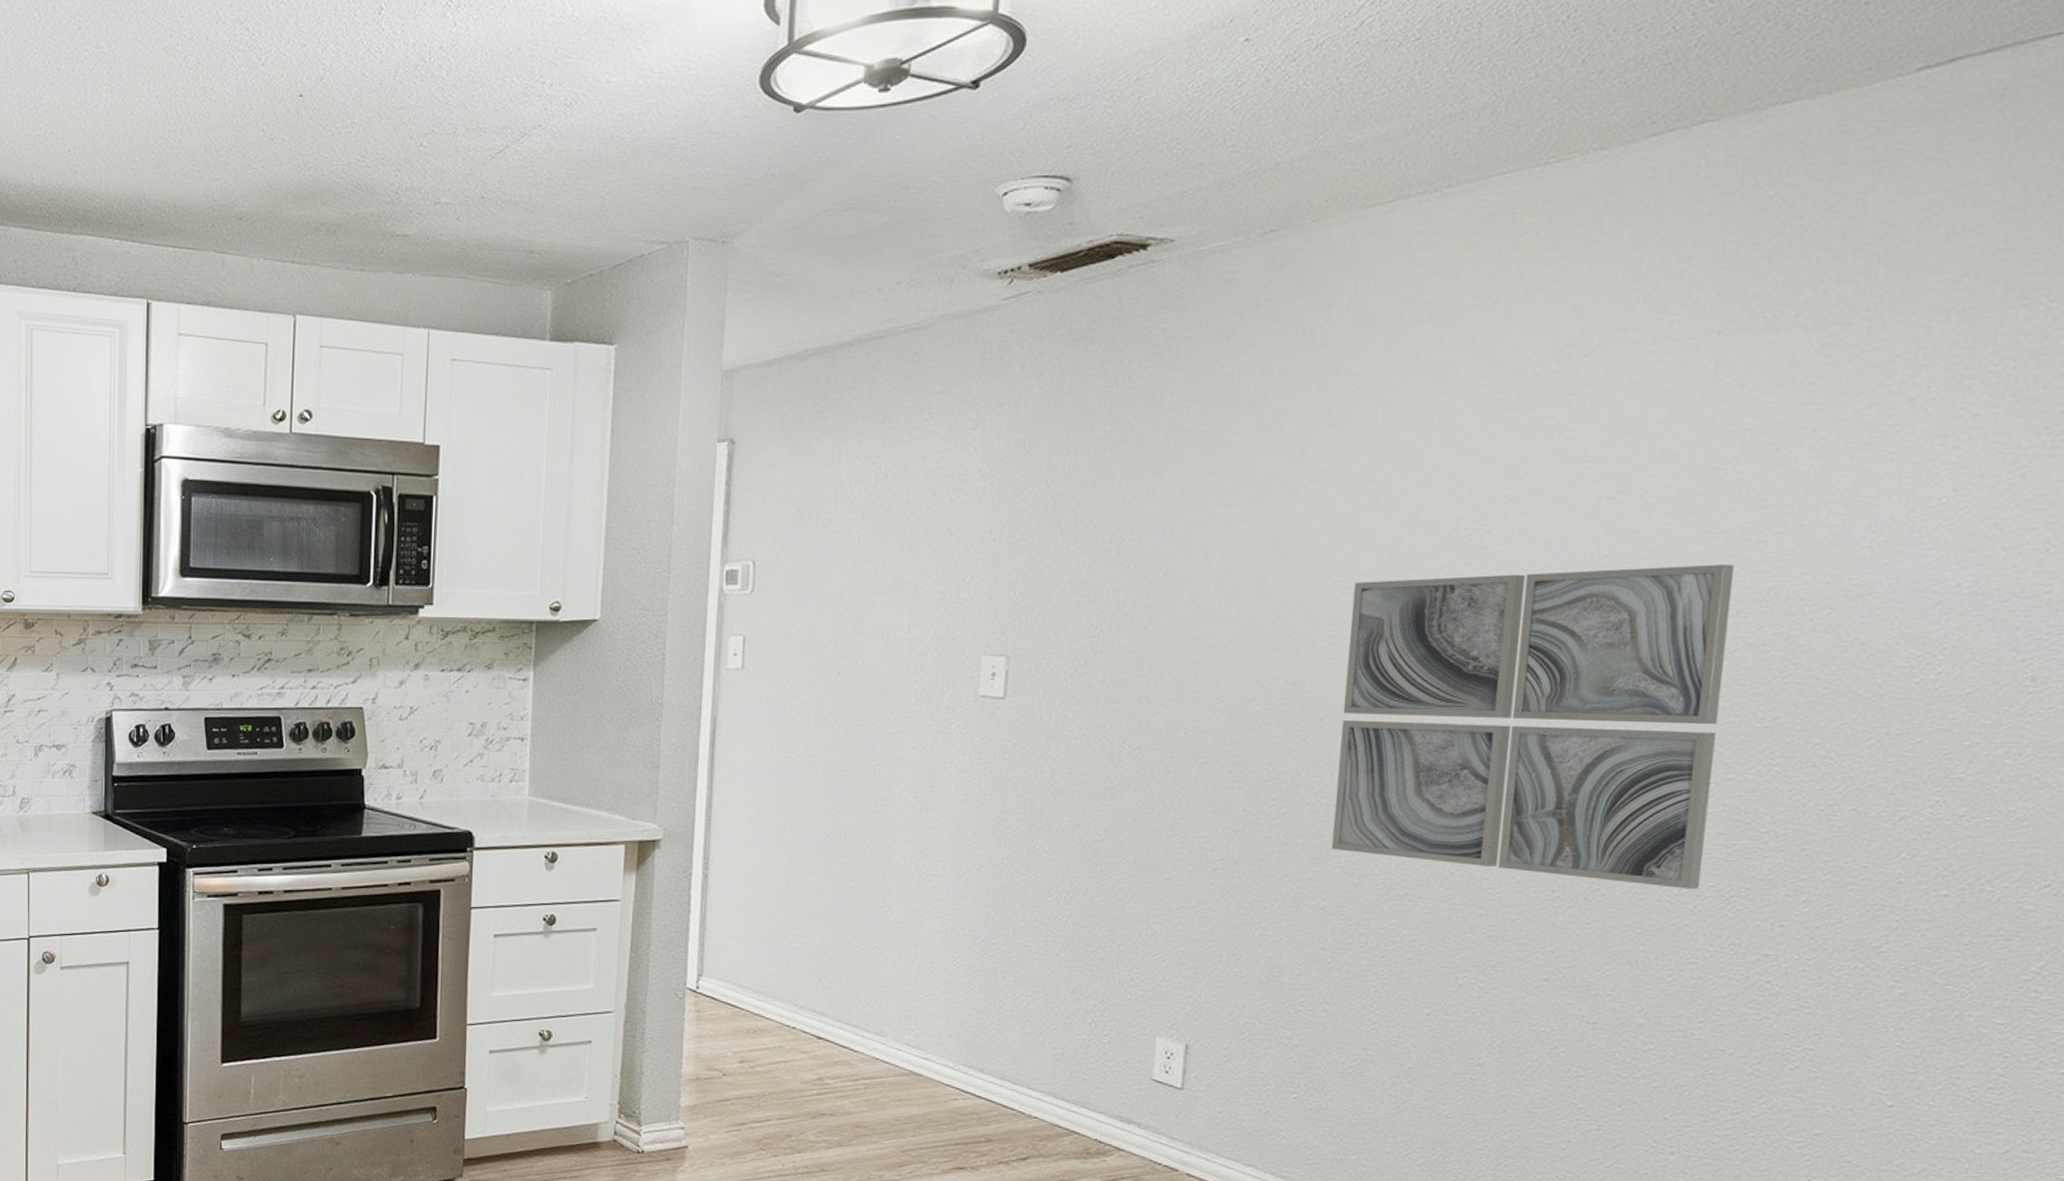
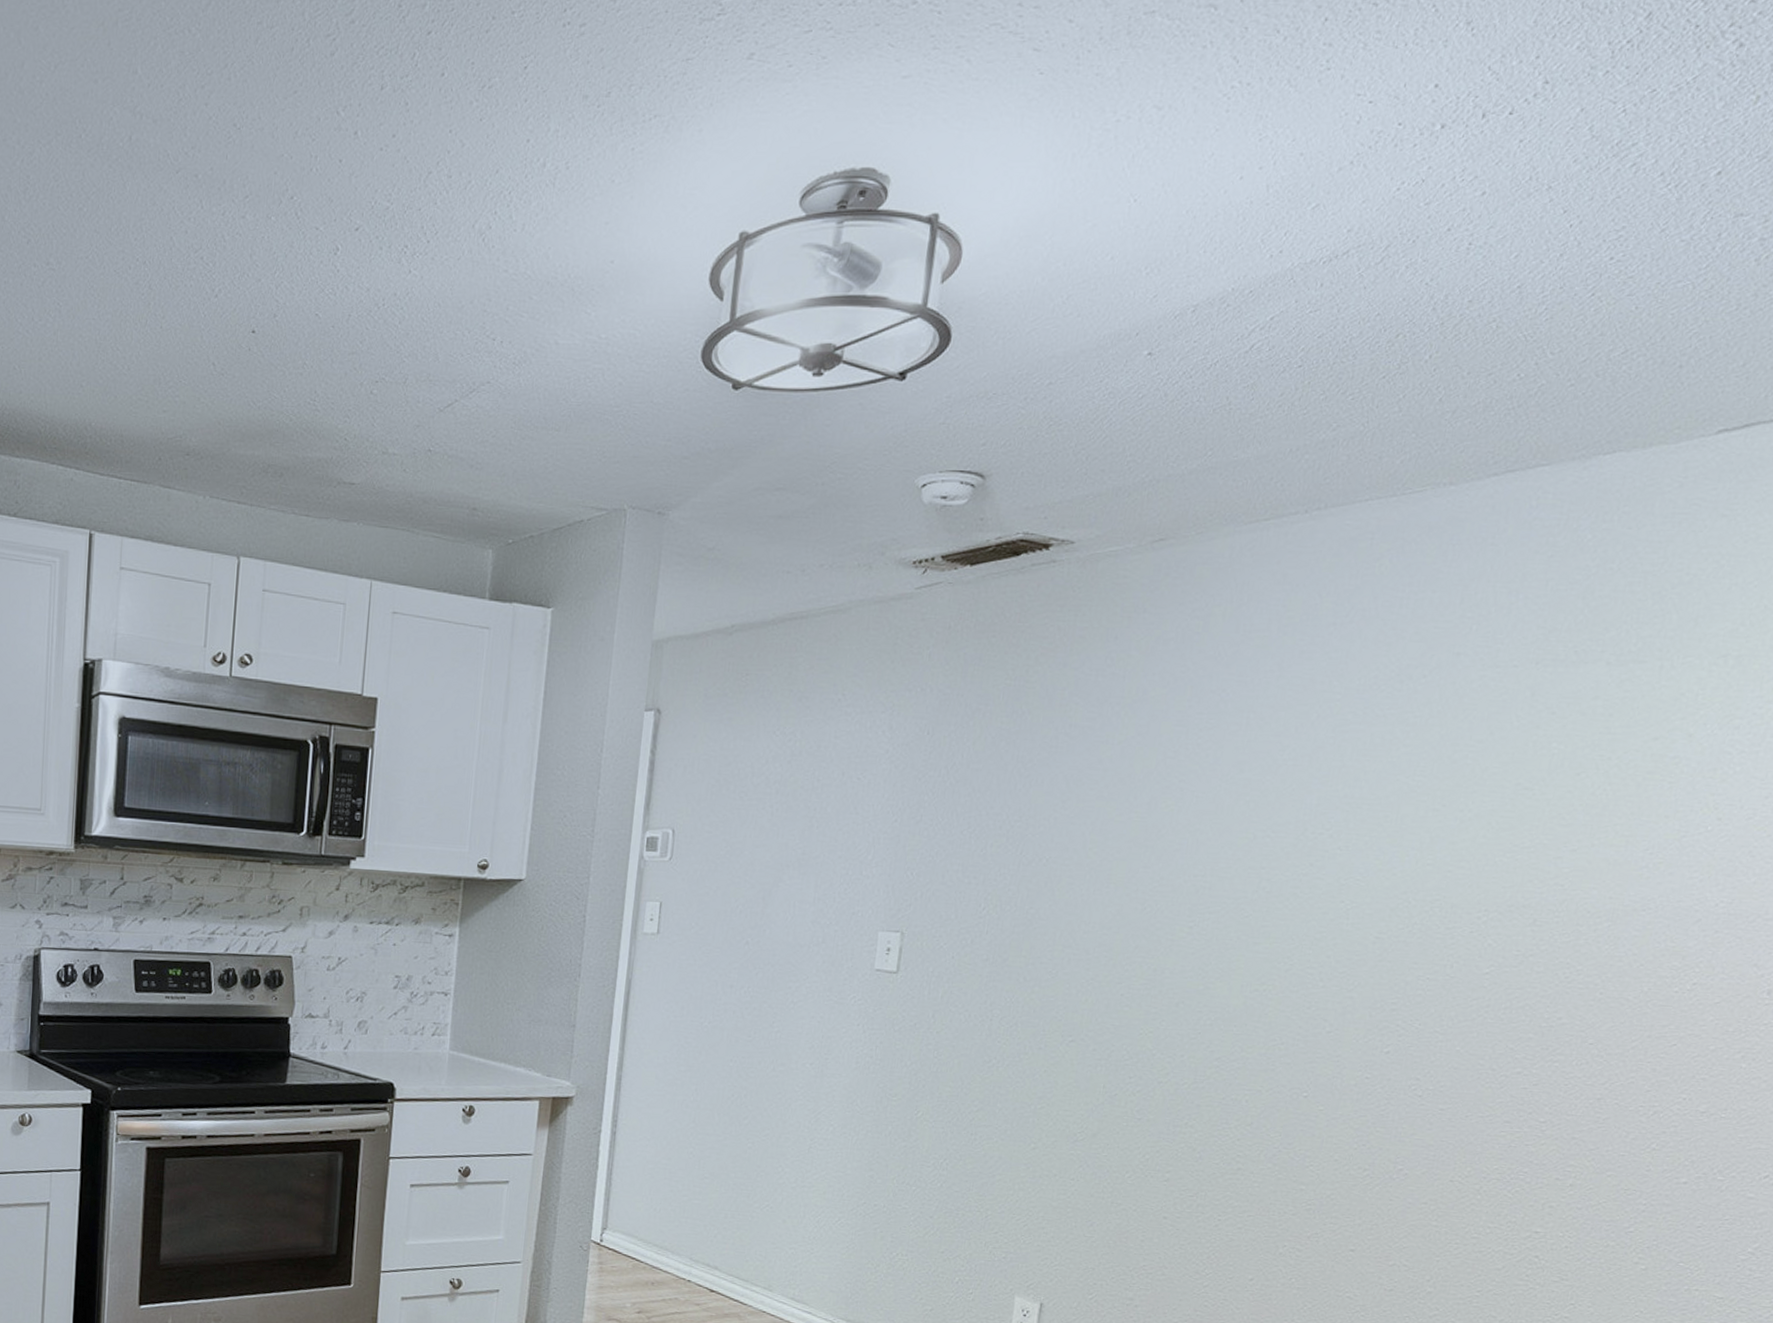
wall art: present [1332,564,1734,889] -> none [1178,876,1535,1172]

